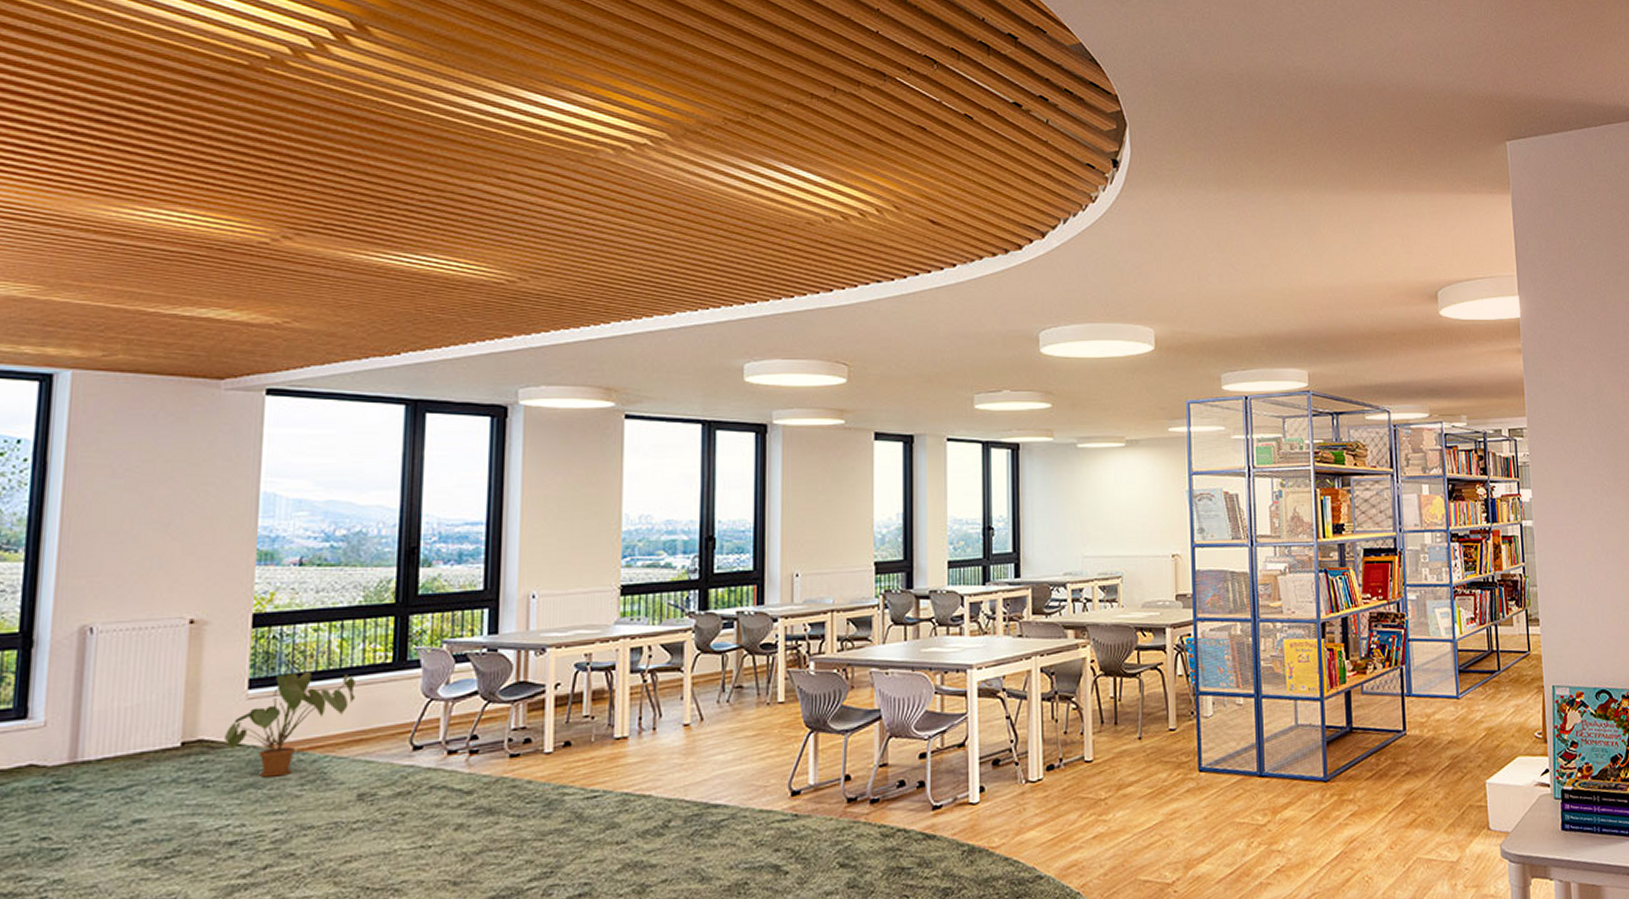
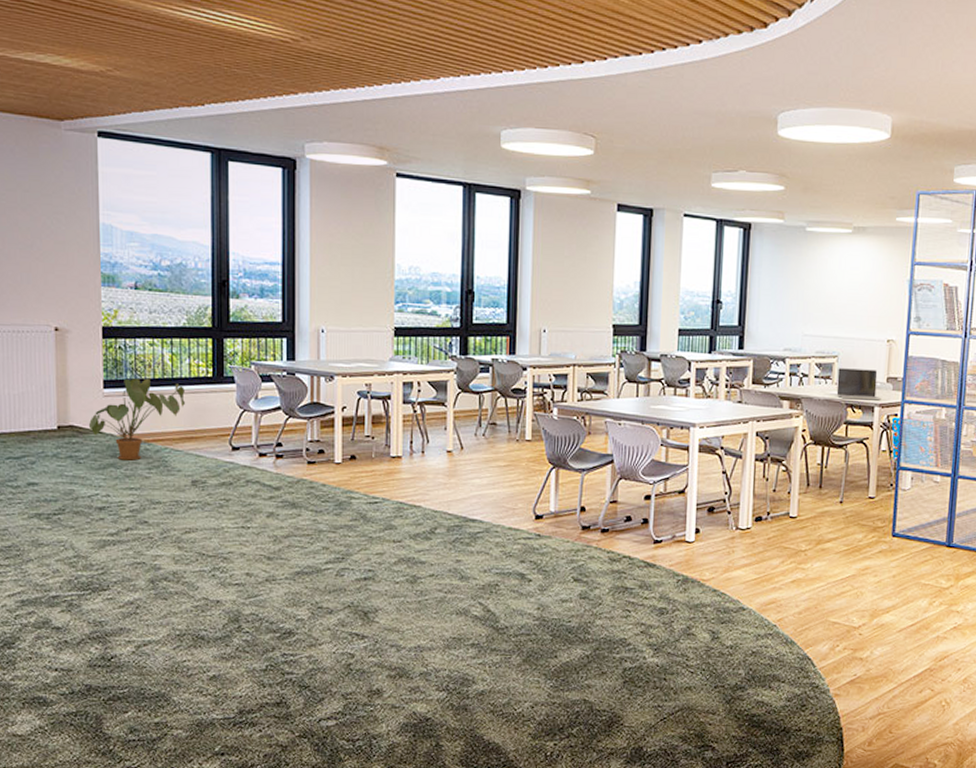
laptop: none [1123,588,1172,623] -> present [836,368,881,401]

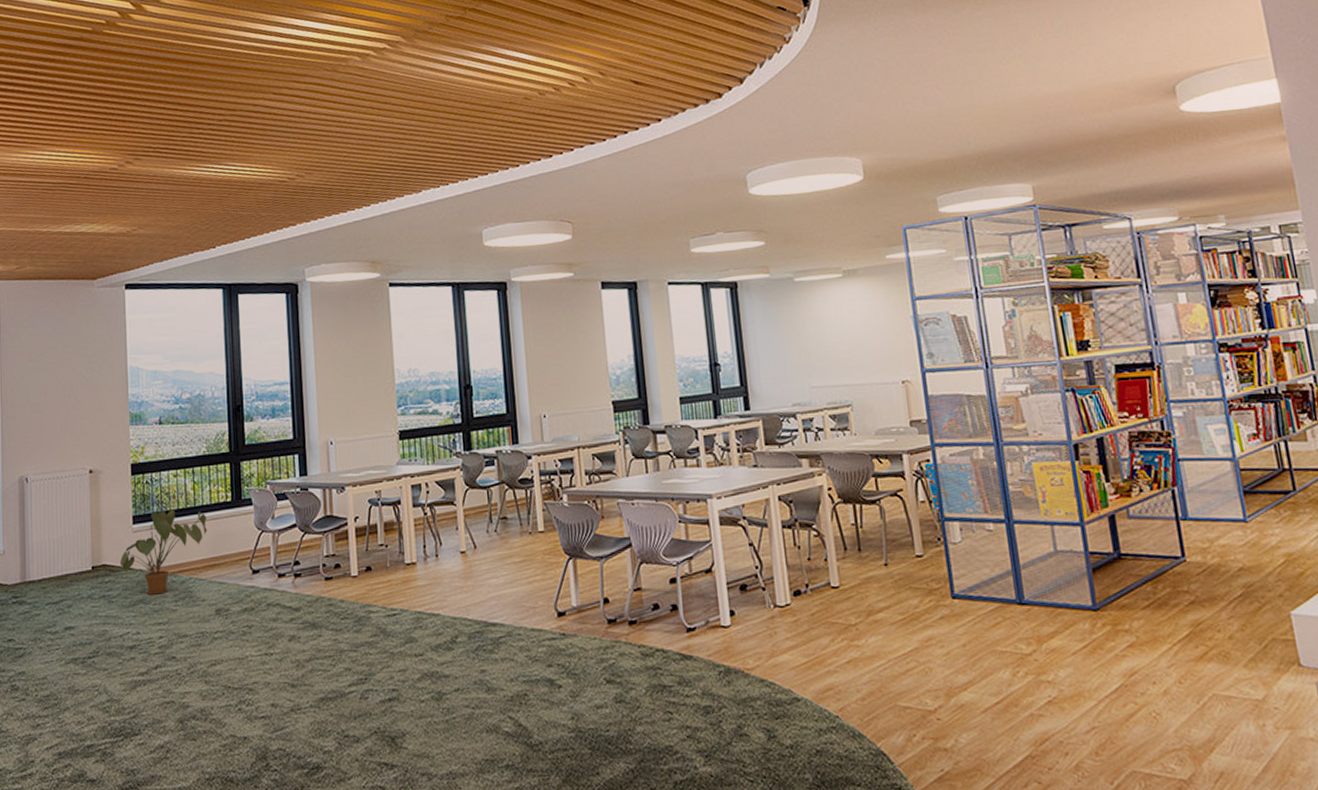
laptop: present [836,368,881,401] -> none [854,414,908,450]

